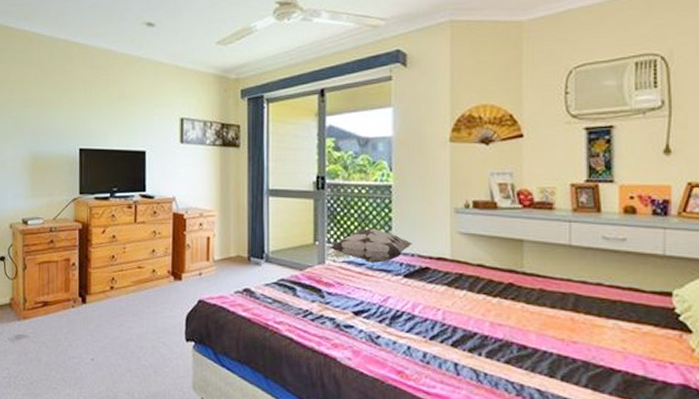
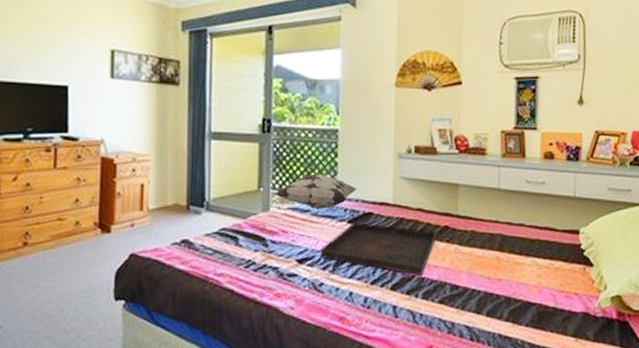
serving tray: none [376,277,500,333] -> present [320,223,437,275]

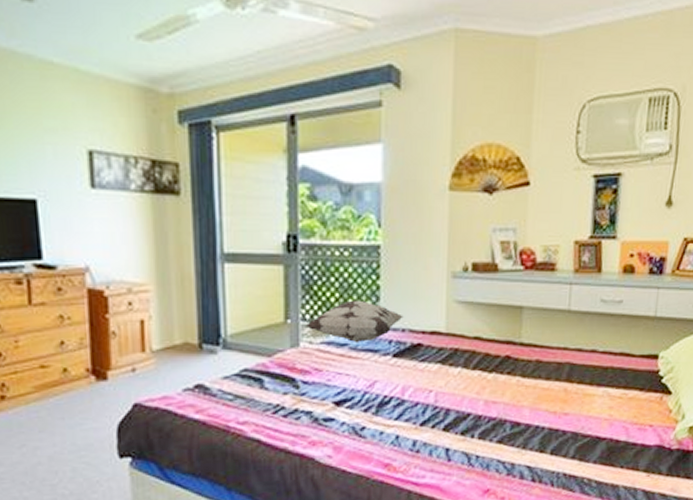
serving tray: present [320,223,437,275] -> none [361,356,497,413]

